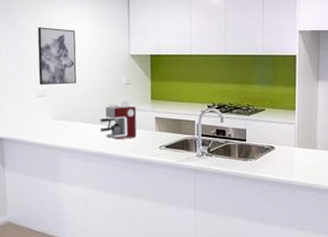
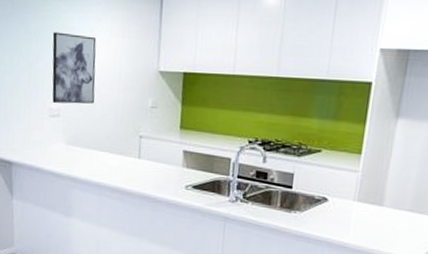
coffee maker: present [100,101,137,140] -> none [118,128,162,175]

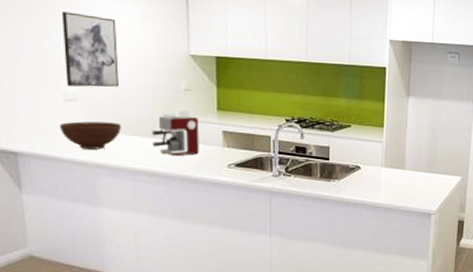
fruit bowl: none [44,136,93,163] -> present [60,121,121,149]
coffee maker: none [118,128,162,175] -> present [152,110,199,157]

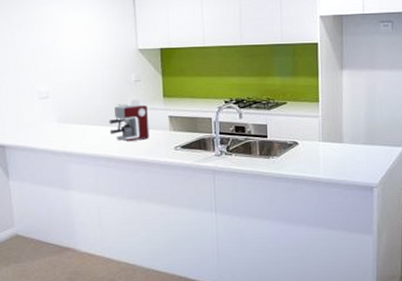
fruit bowl: present [60,121,121,149] -> none [36,115,84,140]
wall art: present [61,11,119,88] -> none [35,22,81,86]

